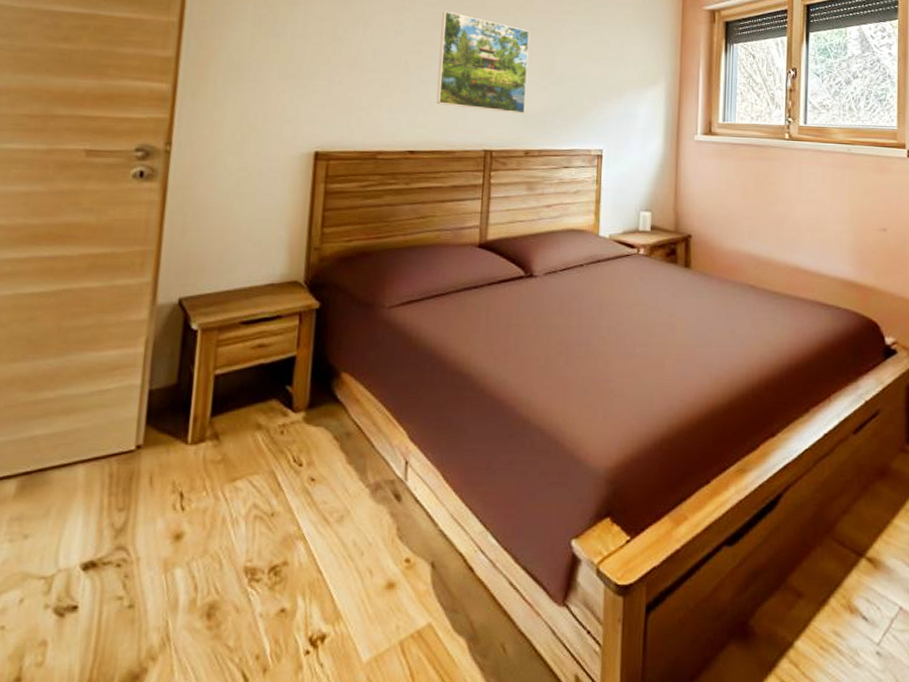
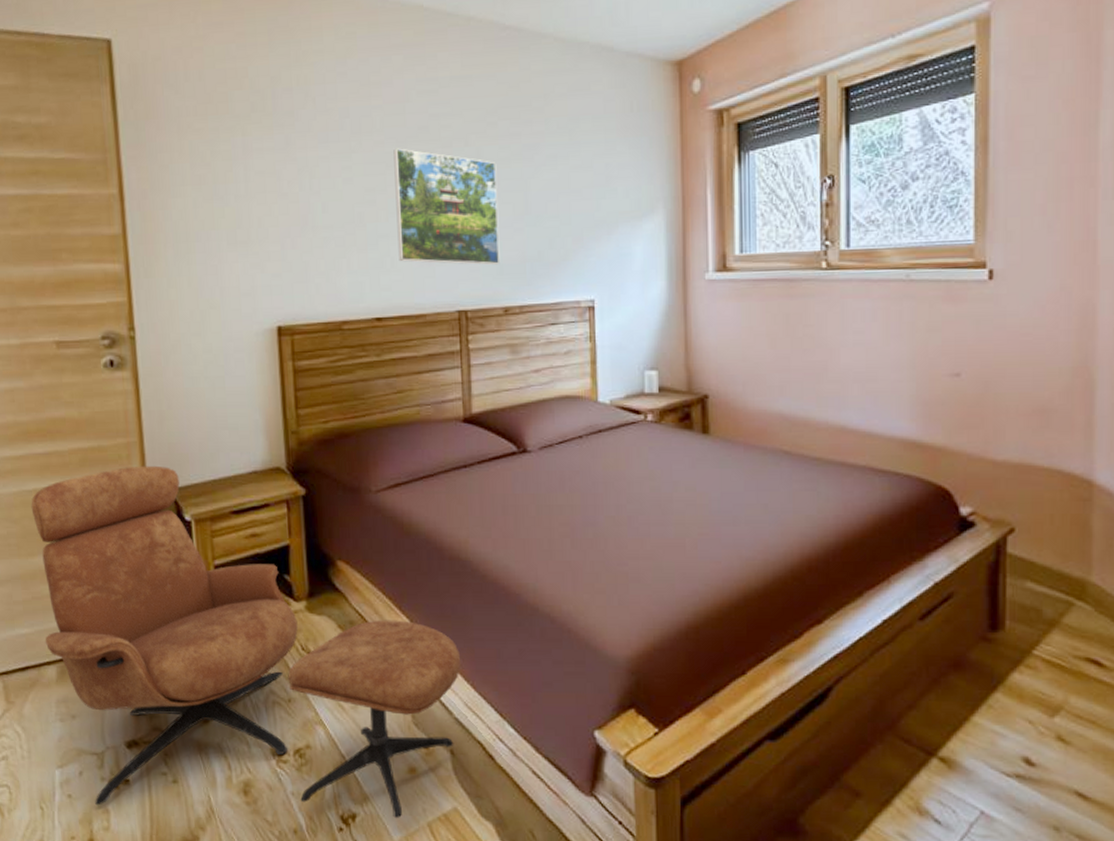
lounge chair: none [9,273,452,638] -> present [31,465,461,819]

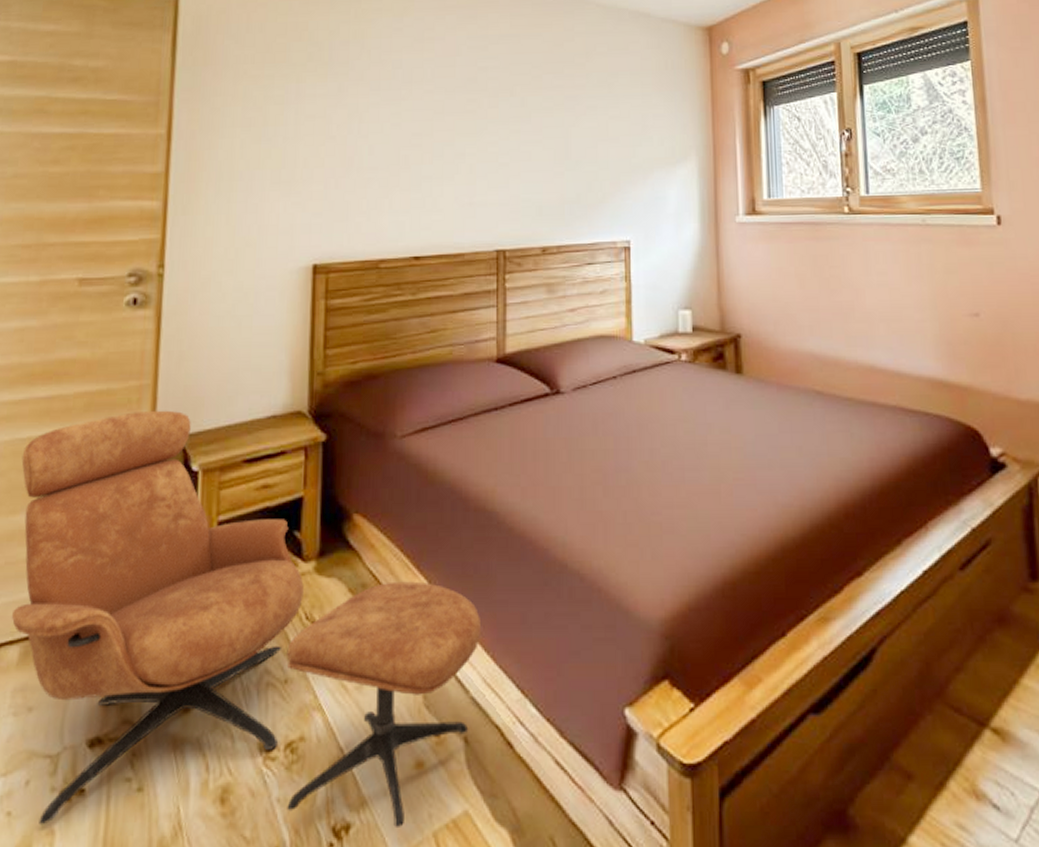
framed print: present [393,148,500,266] -> none [440,97,540,207]

